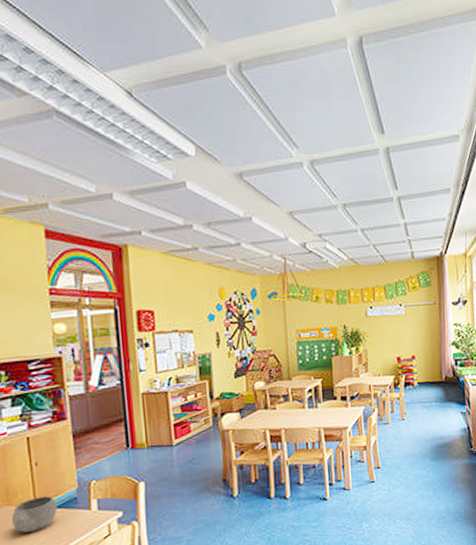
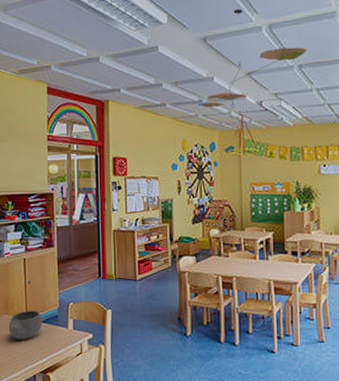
ceiling mobile: none [235,142,351,271] -> present [197,8,308,127]

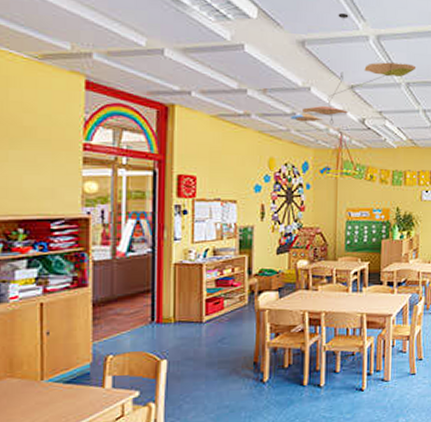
bowl: present [8,310,42,340] -> none [12,369,66,409]

